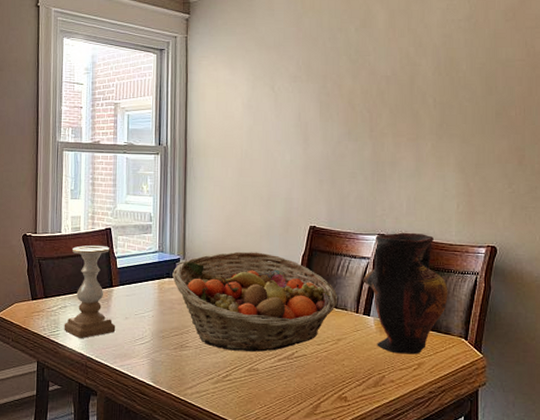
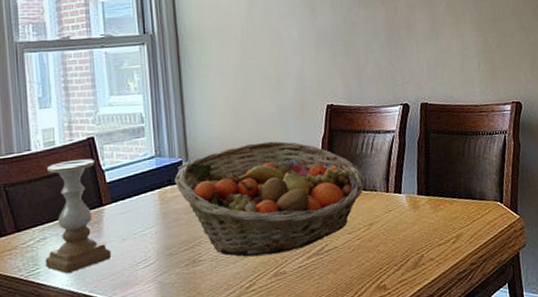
vase: present [363,232,448,355] -> none [390,97,479,229]

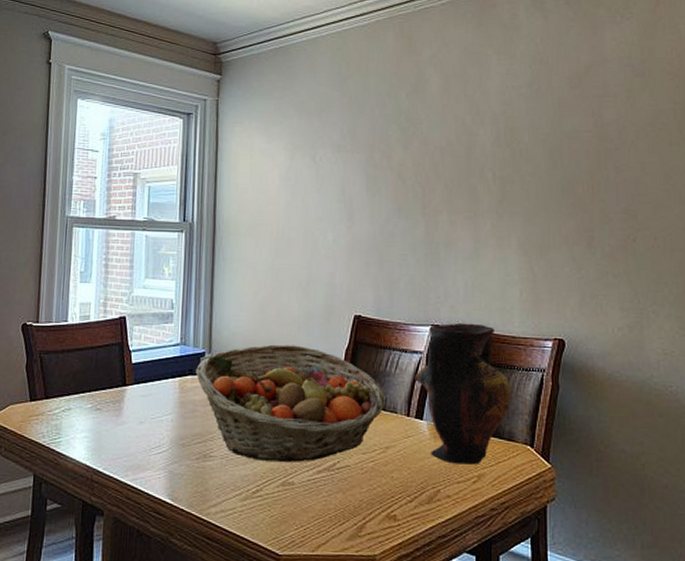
candle holder: present [45,159,112,273] -> none [67,337,128,447]
vase: none [390,97,479,229] -> present [415,322,511,465]

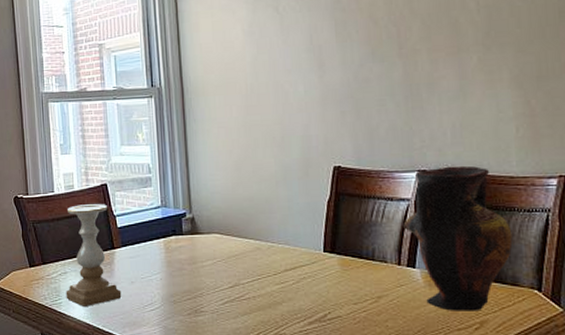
candle holder: none [67,337,128,447] -> present [66,204,122,306]
fruit basket: present [196,344,387,462] -> none [179,200,375,314]

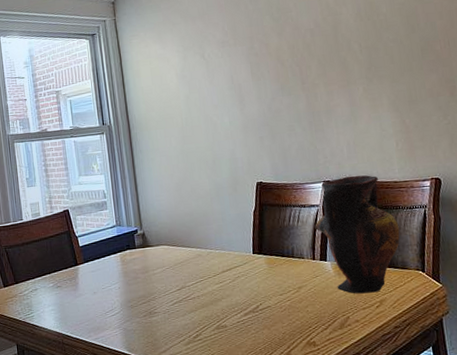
candle holder: present [66,204,122,306] -> none [35,227,86,318]

